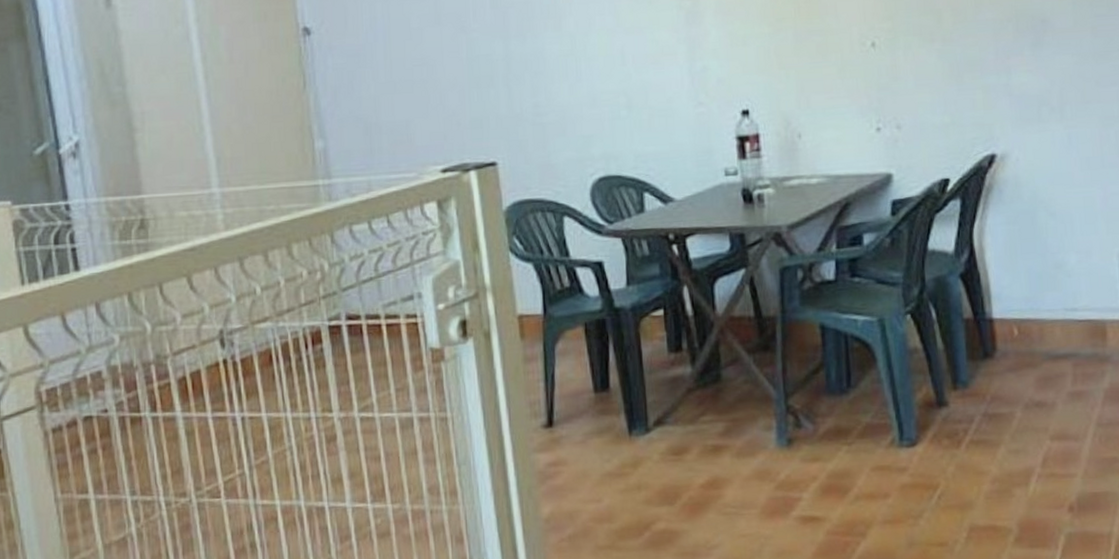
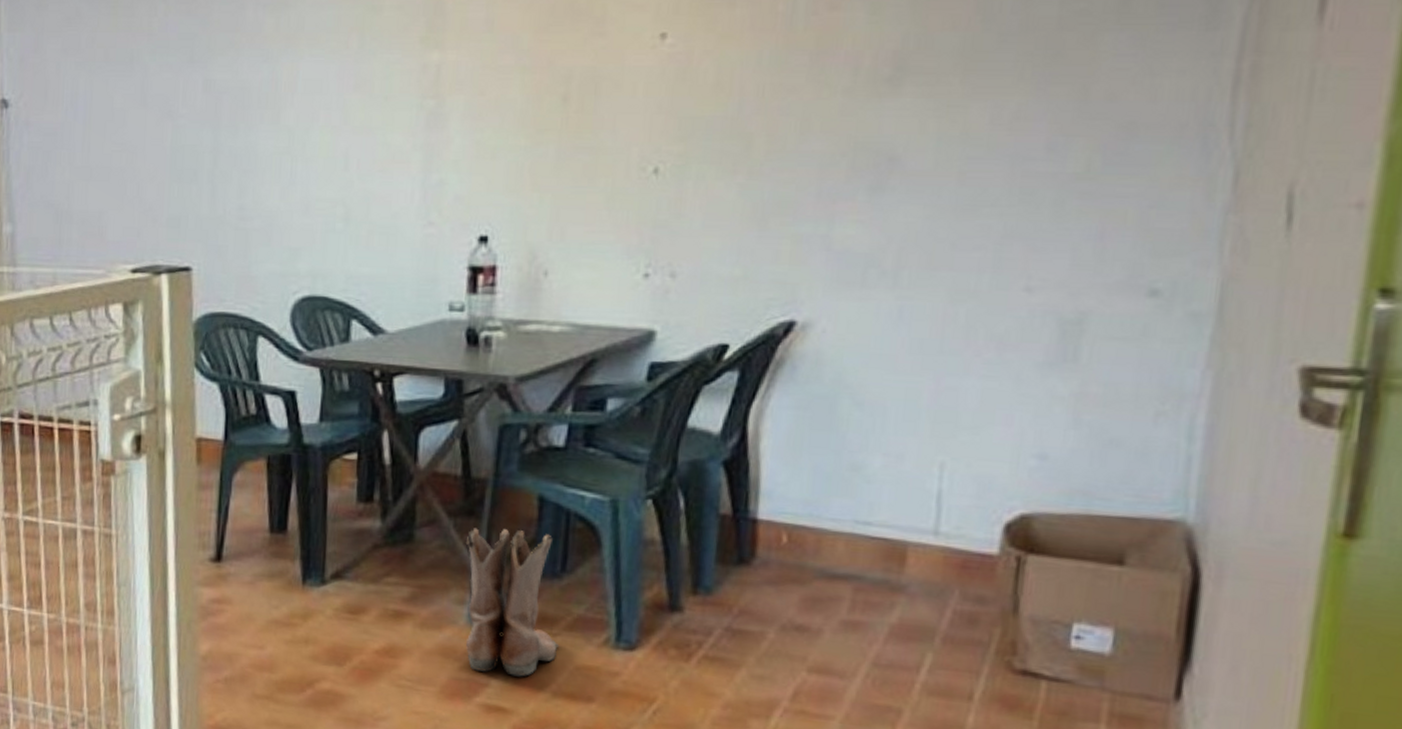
boots: none [765,357,855,488] -> present [465,528,560,677]

